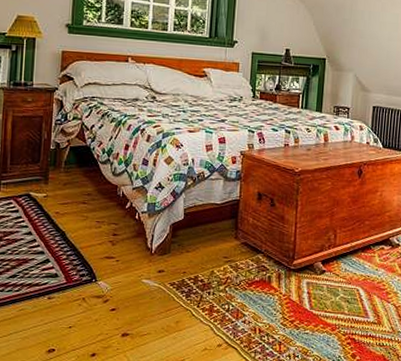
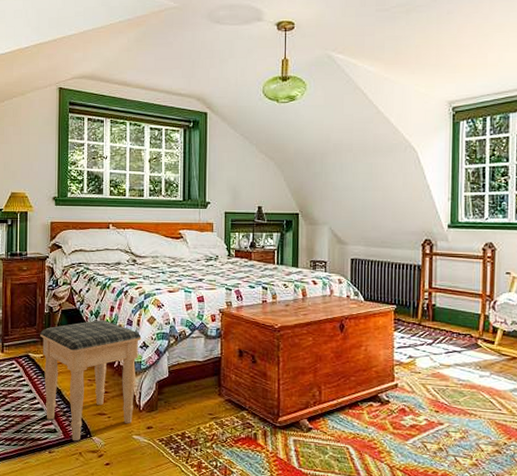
footstool: none [44,158,157,286] -> present [40,320,142,441]

